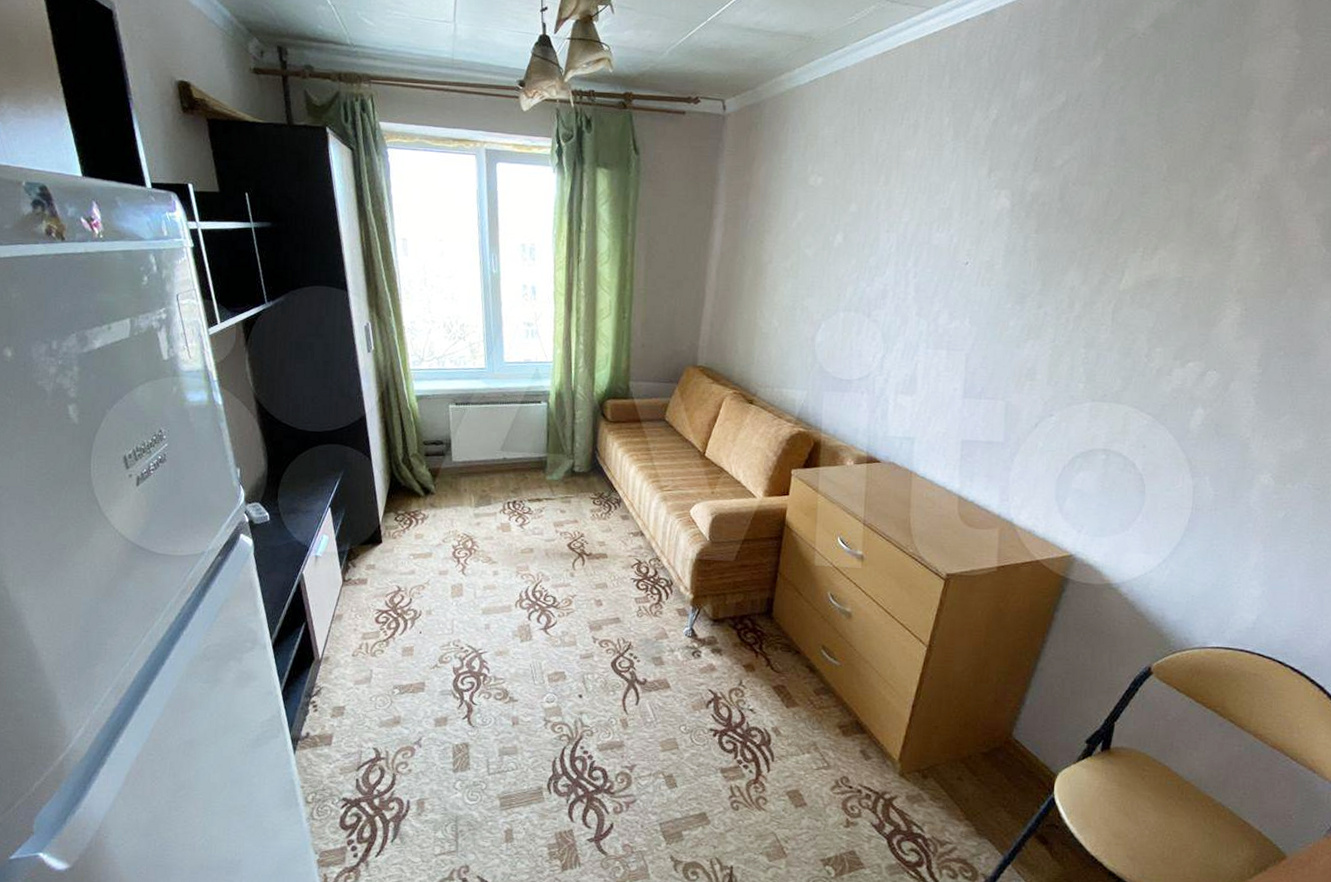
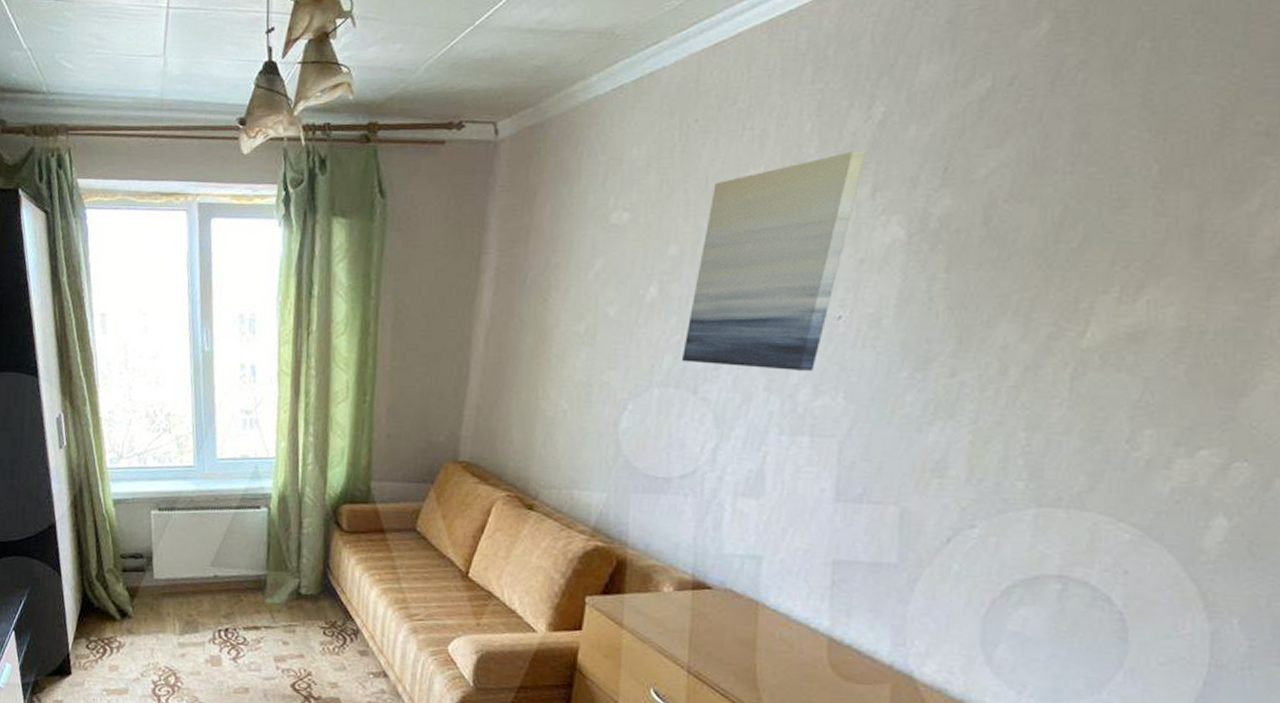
wall art: none [859,140,985,302] -> present [681,150,866,371]

